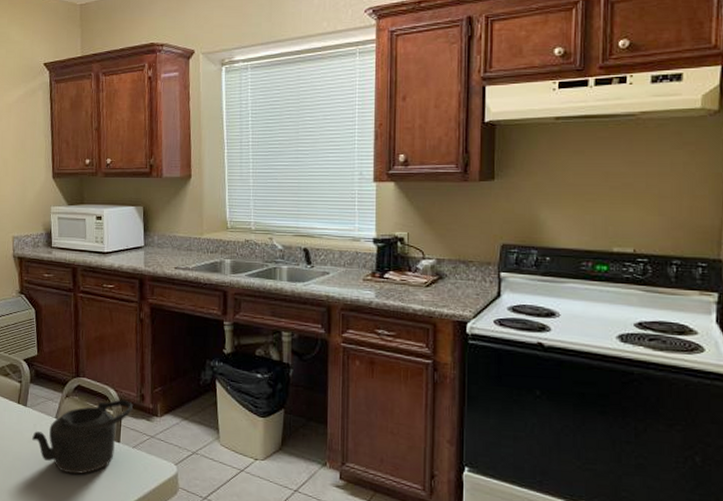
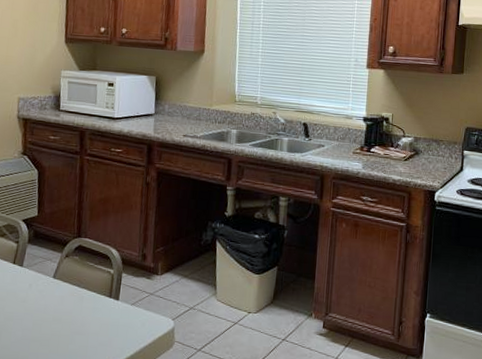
teapot: present [32,399,133,475] -> none [26,259,134,333]

